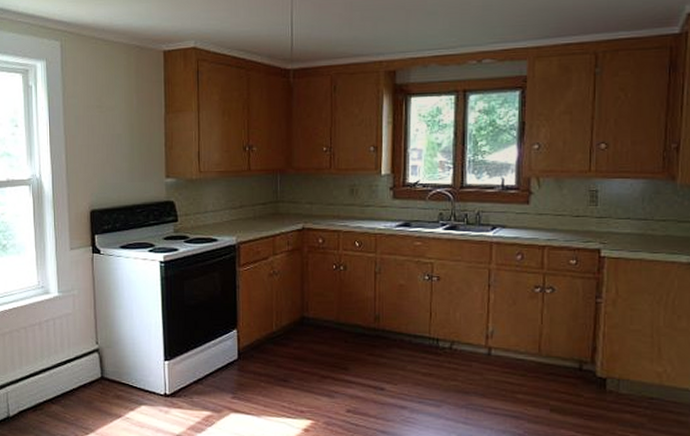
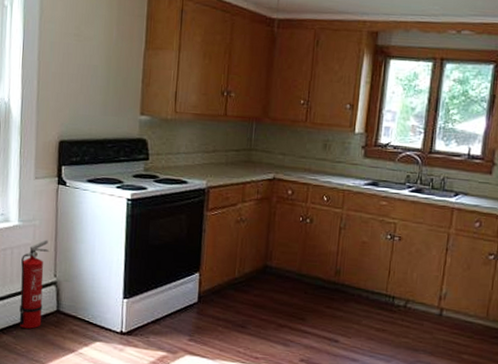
fire extinguisher: none [64,308,90,397] -> present [19,239,50,329]

